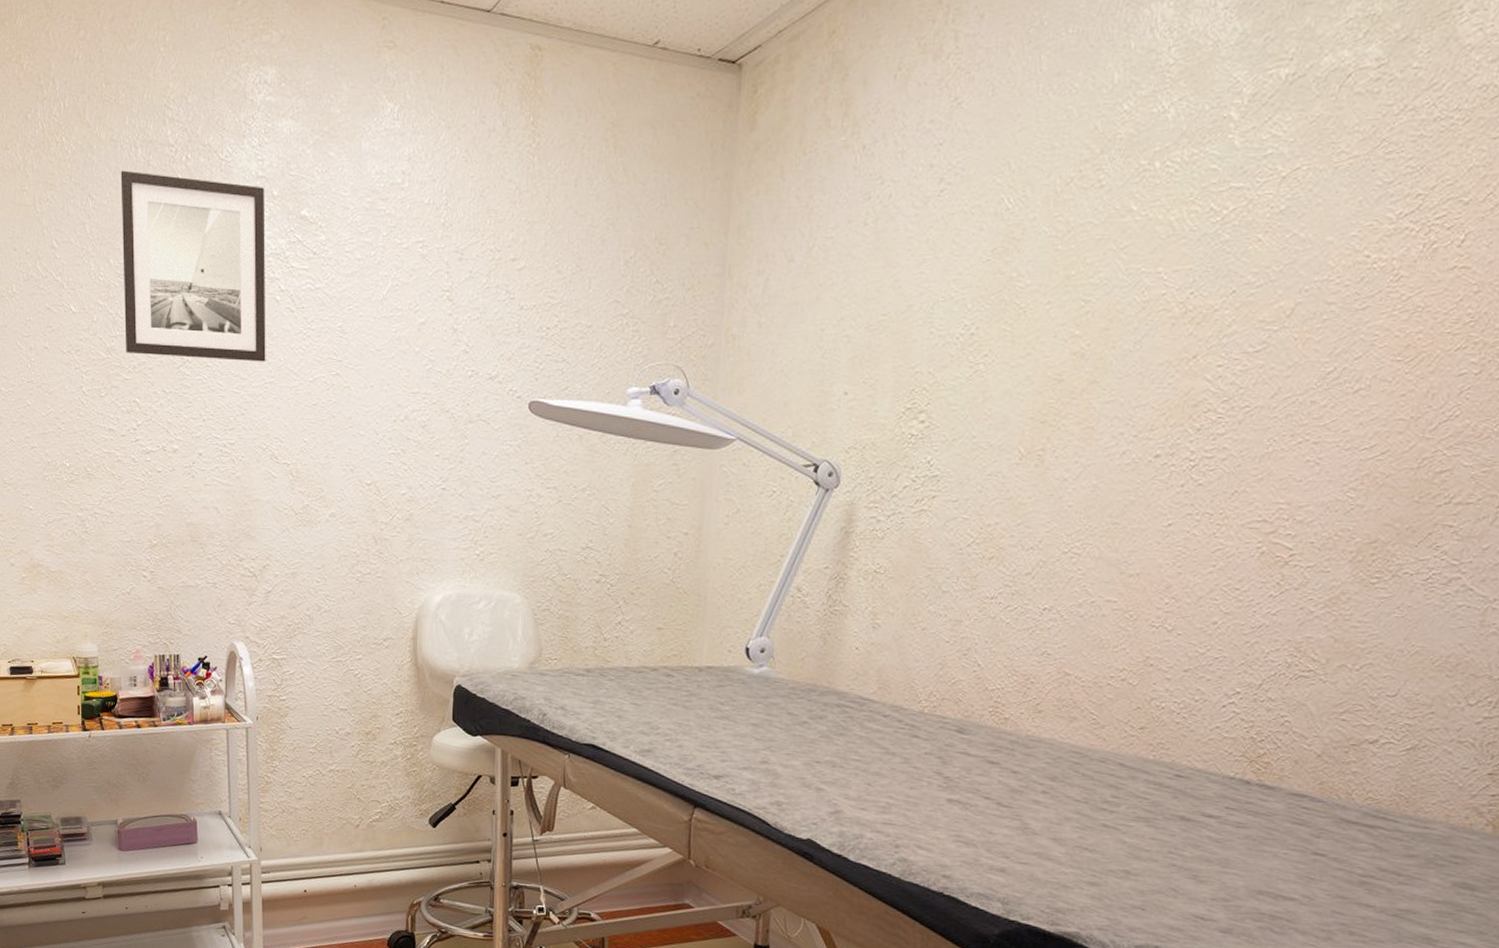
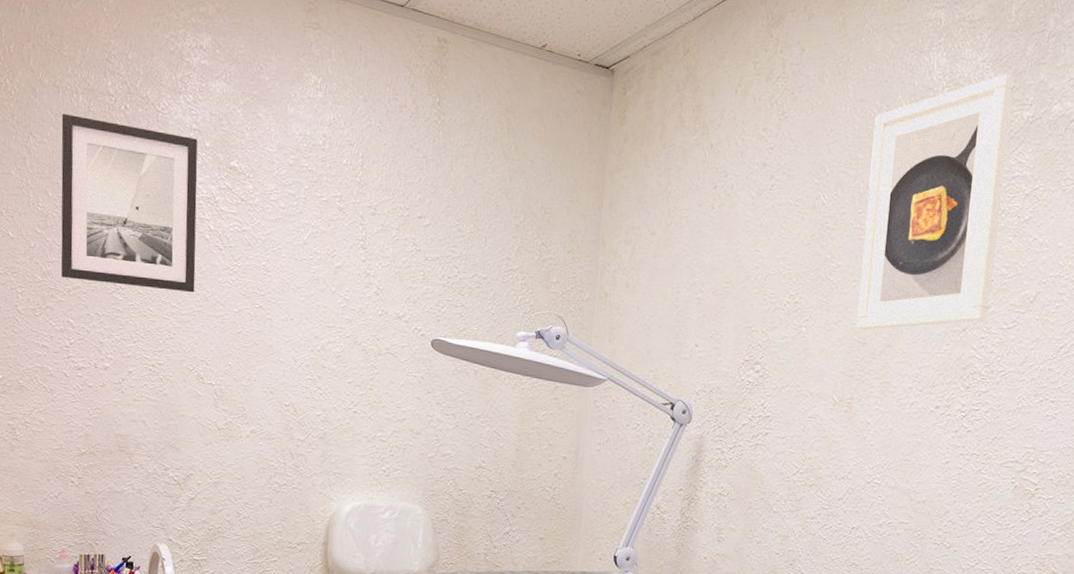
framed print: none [1050,20,1268,364] -> present [856,73,1014,330]

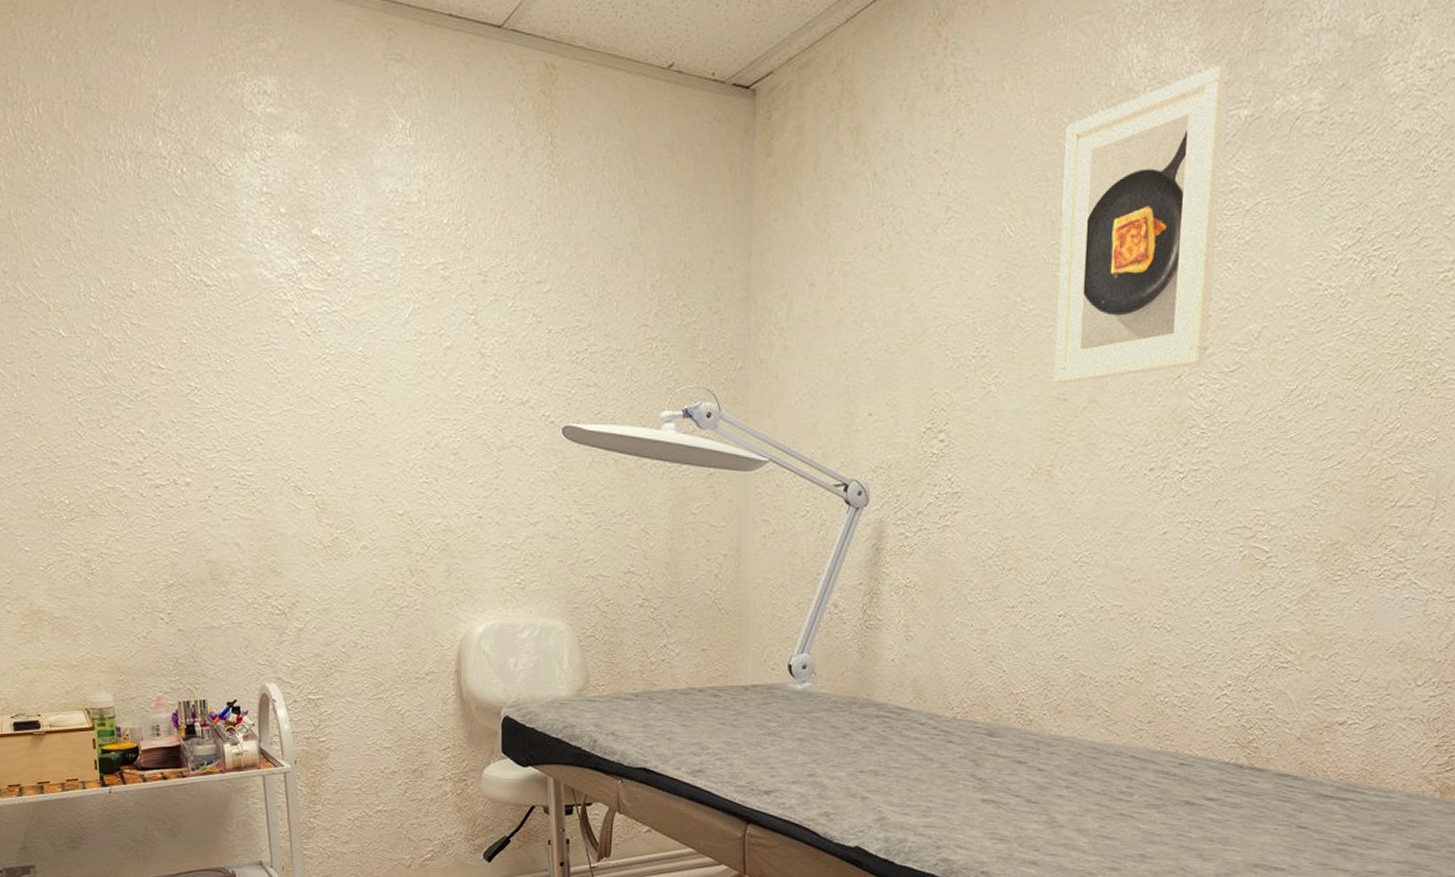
wall art: present [61,113,198,293] -> none [107,183,283,389]

